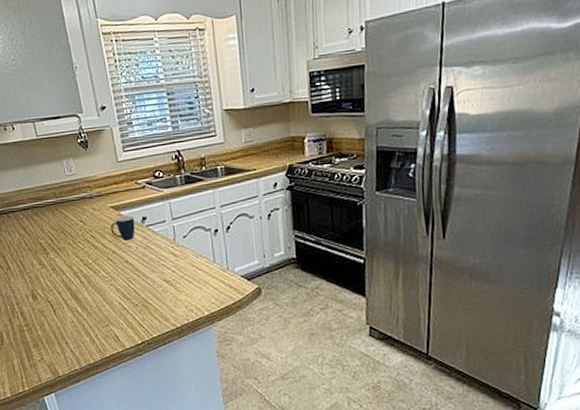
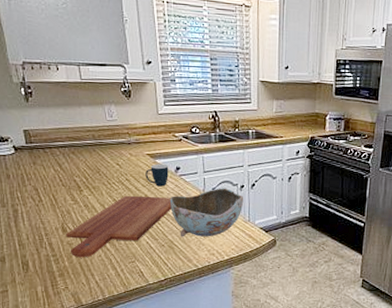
cutting board: none [36,252,142,326] -> present [66,195,172,258]
bowl: none [138,234,220,294] -> present [169,188,244,237]

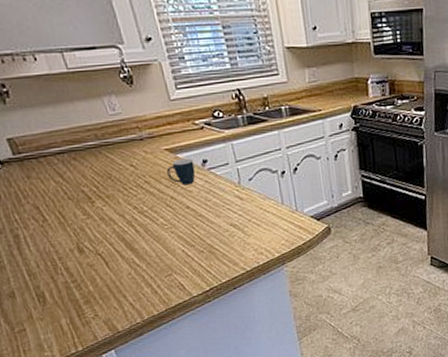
cutting board: present [66,195,172,258] -> none [84,196,205,280]
bowl: present [169,188,244,237] -> none [201,177,288,240]

